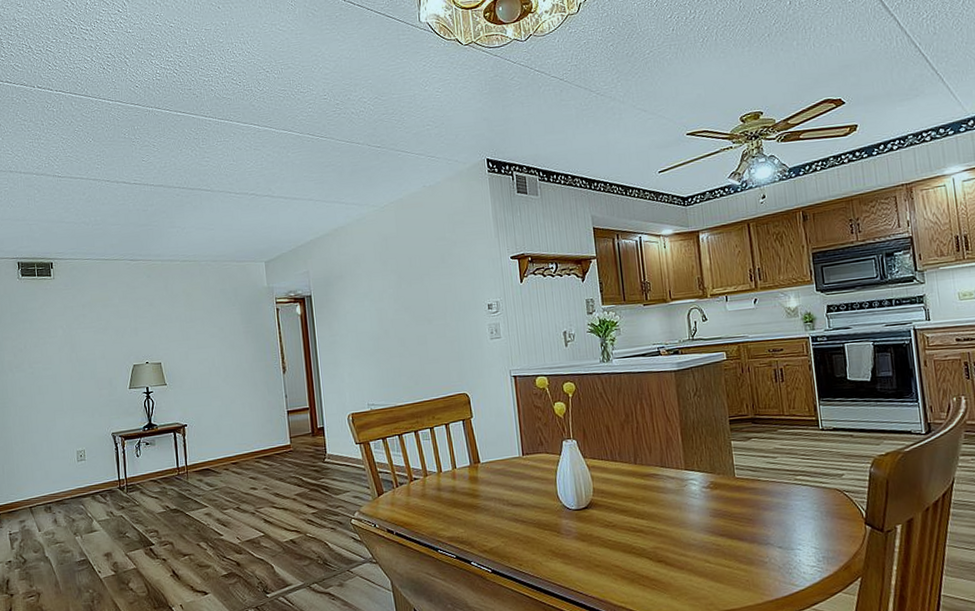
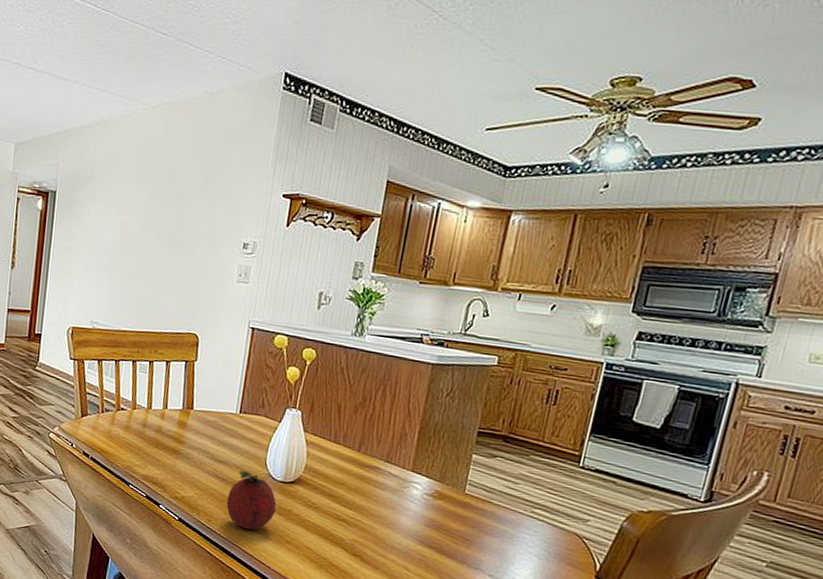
fruit: none [531,508,579,564] -> present [226,470,277,530]

